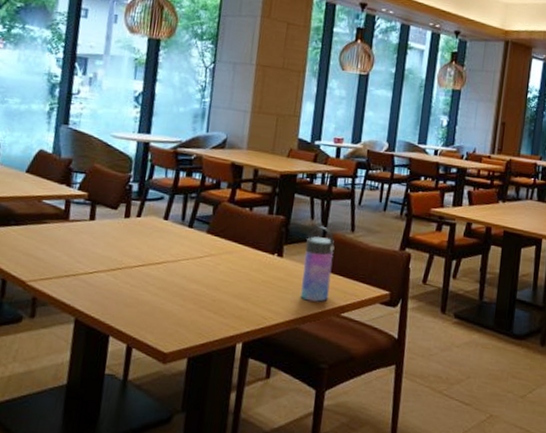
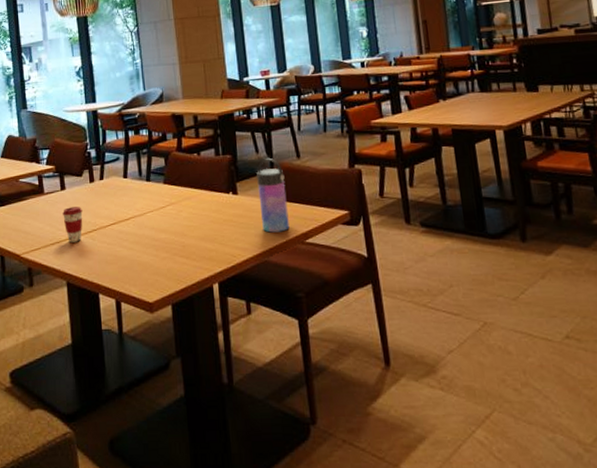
coffee cup: none [85,240,110,279] -> present [63,207,83,243]

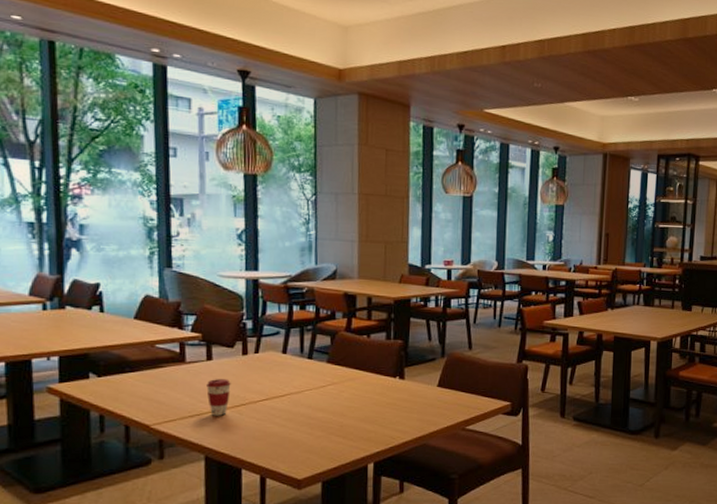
water bottle: present [256,158,290,233] -> none [425,347,454,418]

